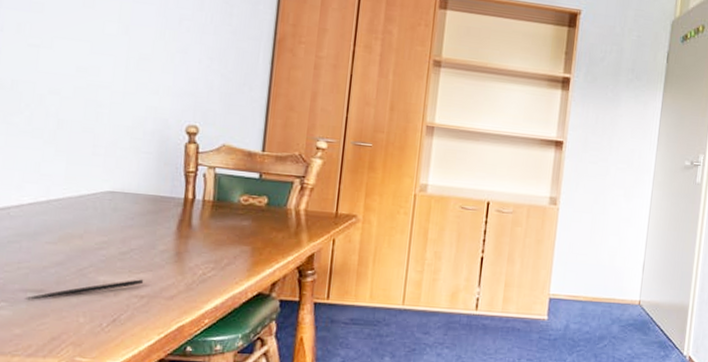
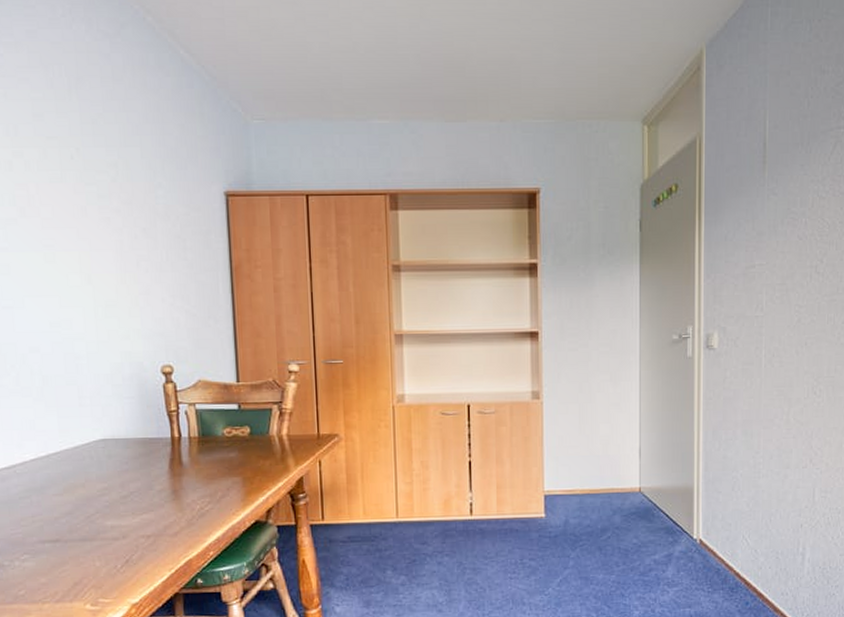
pen: present [25,279,144,300] -> none [44,520,148,550]

